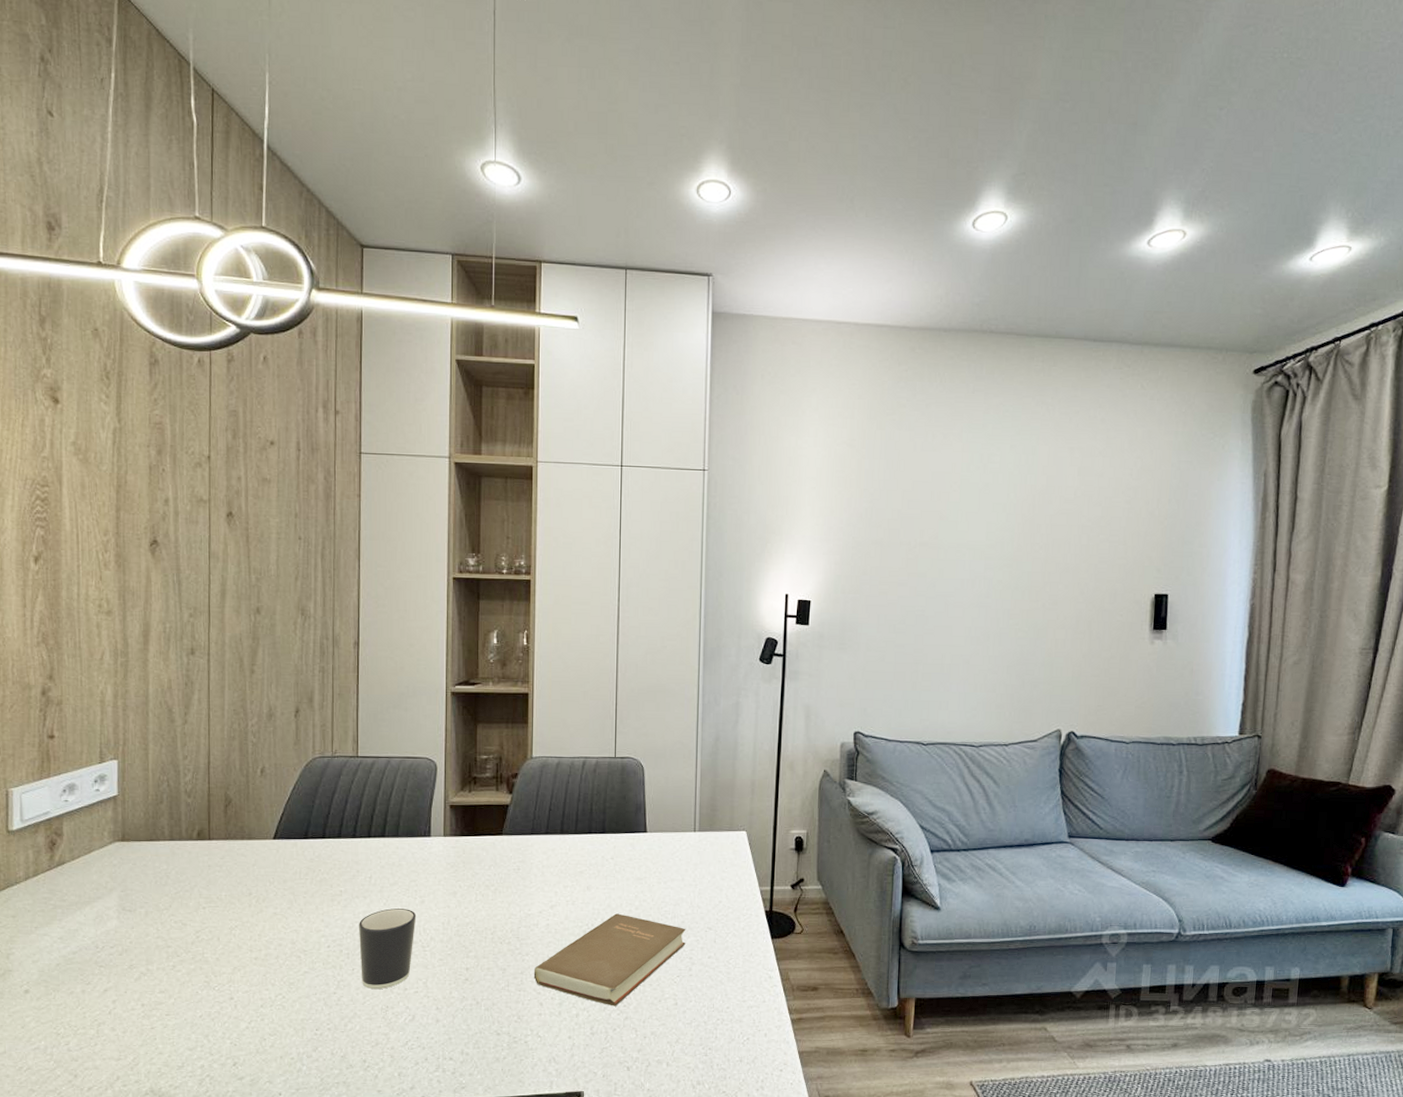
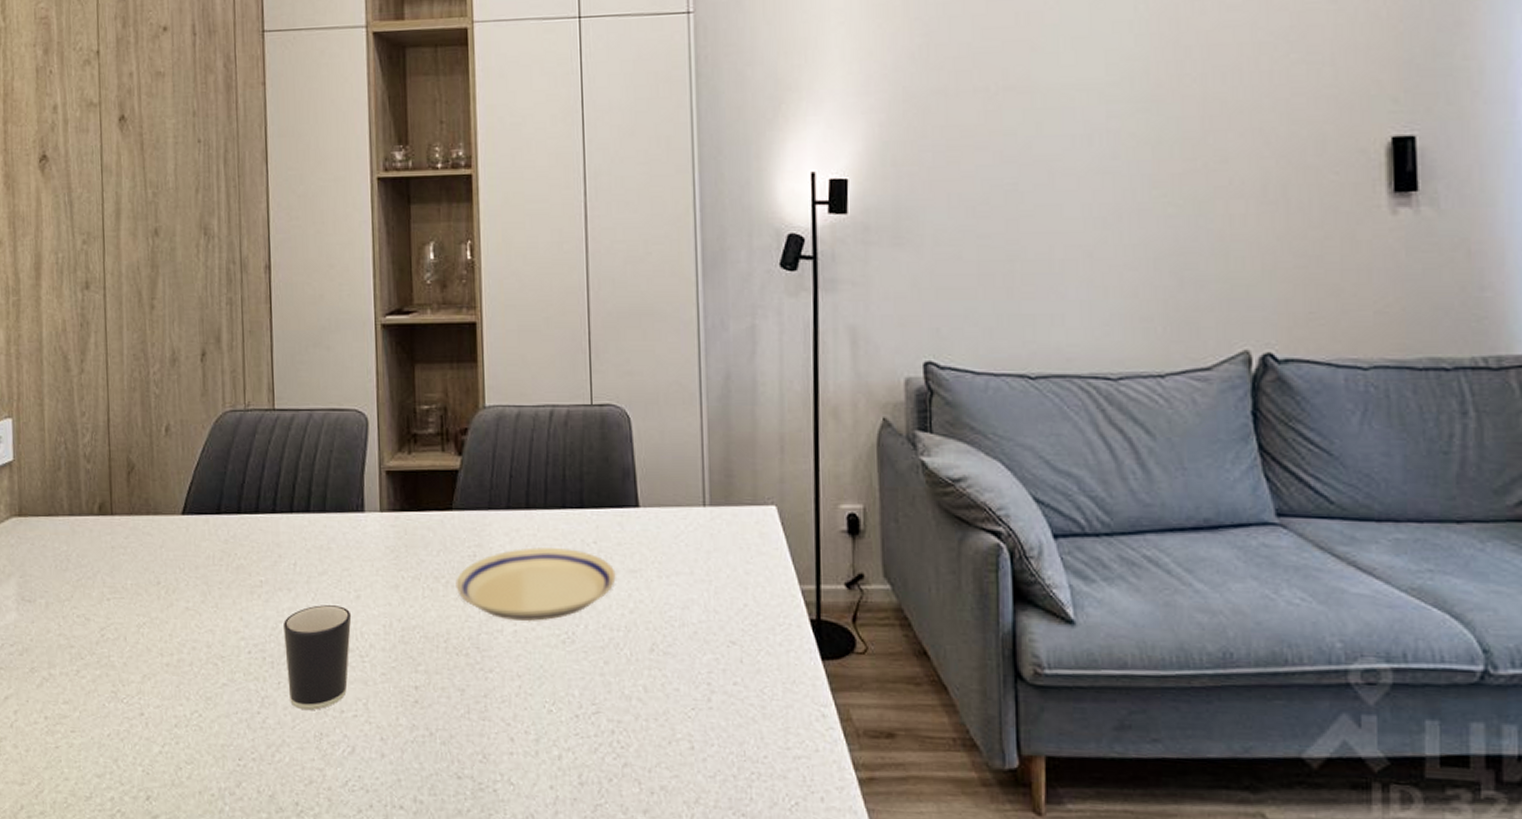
plate: none [502,862,627,918] -> present [455,546,616,622]
book: present [533,913,686,1007] -> none [500,618,701,748]

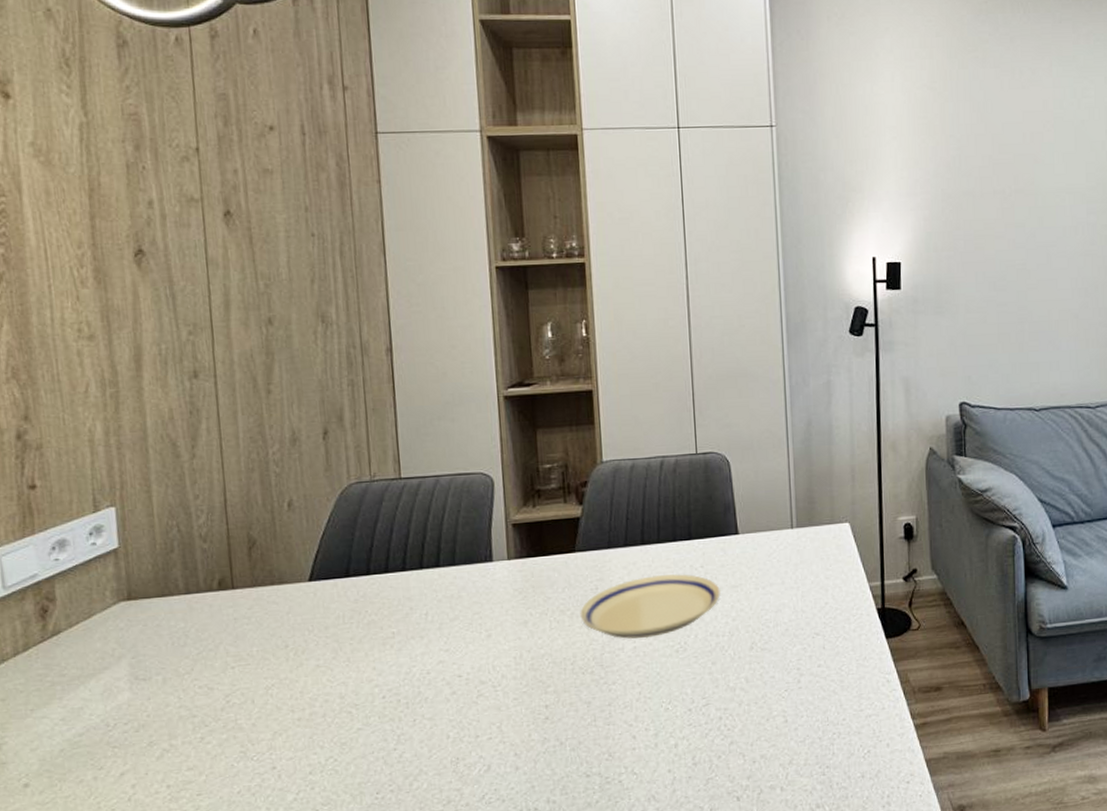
mug: present [284,605,352,710] -> none [417,645,484,740]

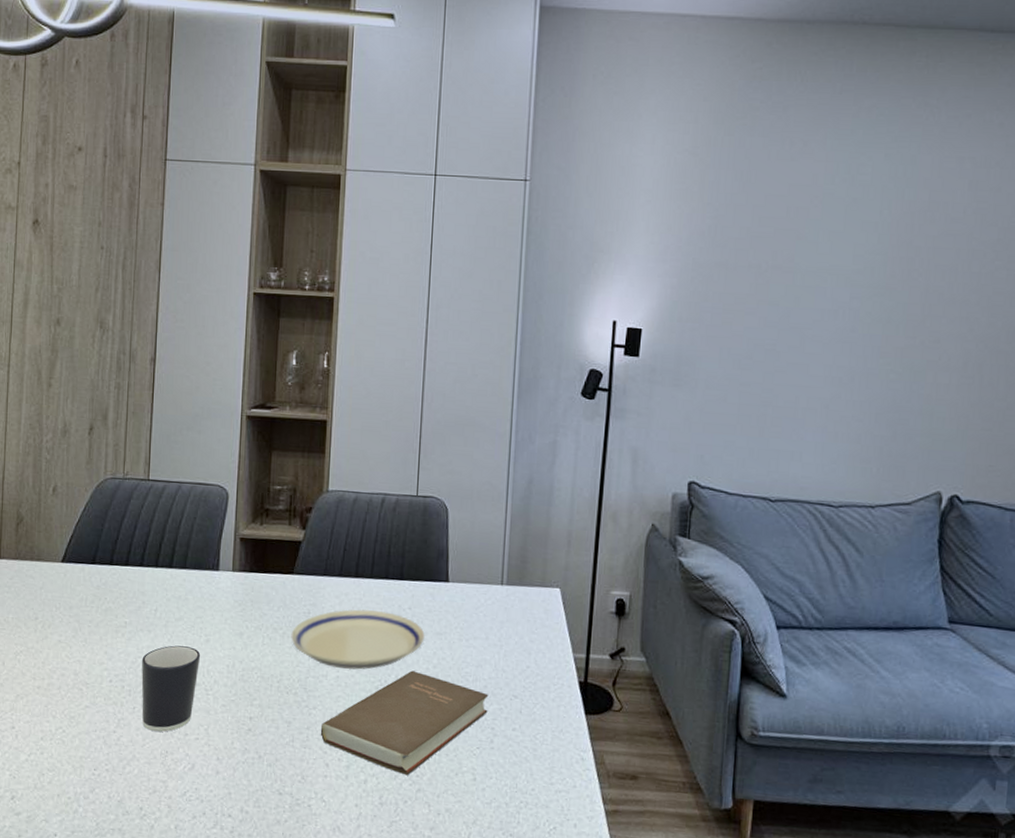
mug: none [417,645,484,740] -> present [141,645,201,732]
book: none [623,627,792,732] -> present [320,670,489,776]

